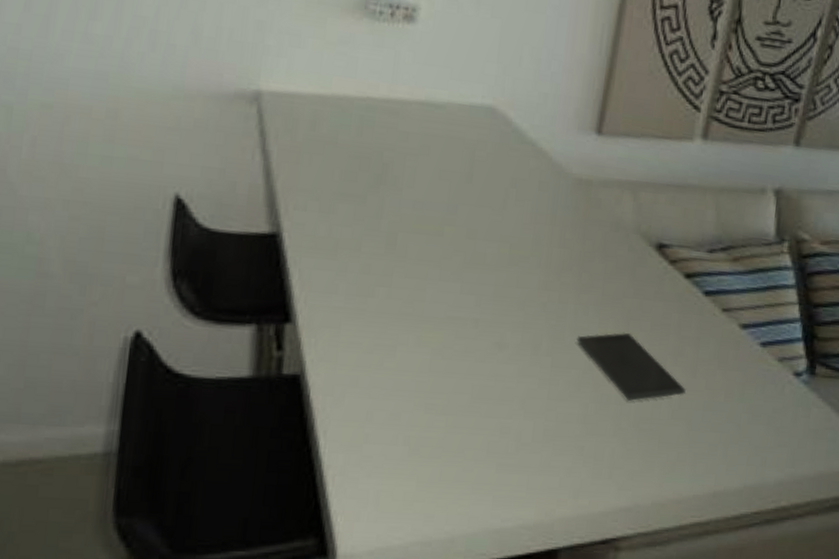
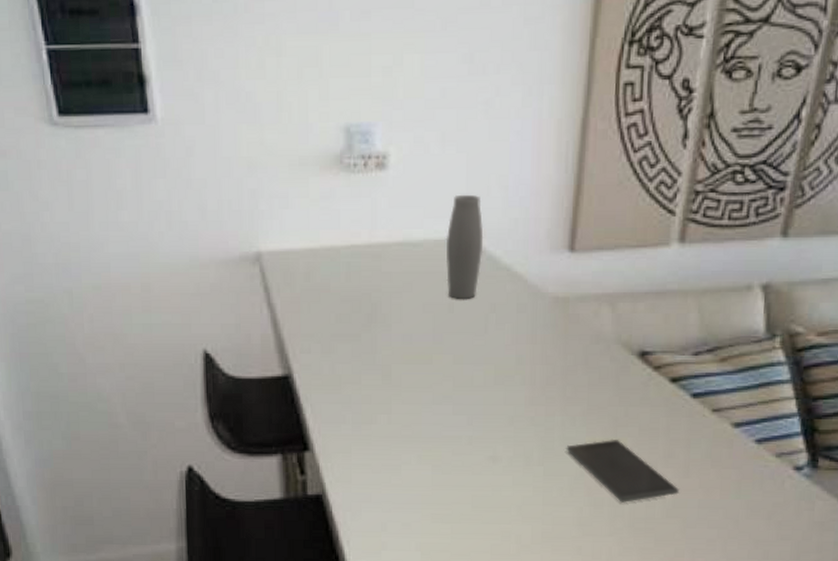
vase: none [467,60,512,172] -> present [446,194,484,300]

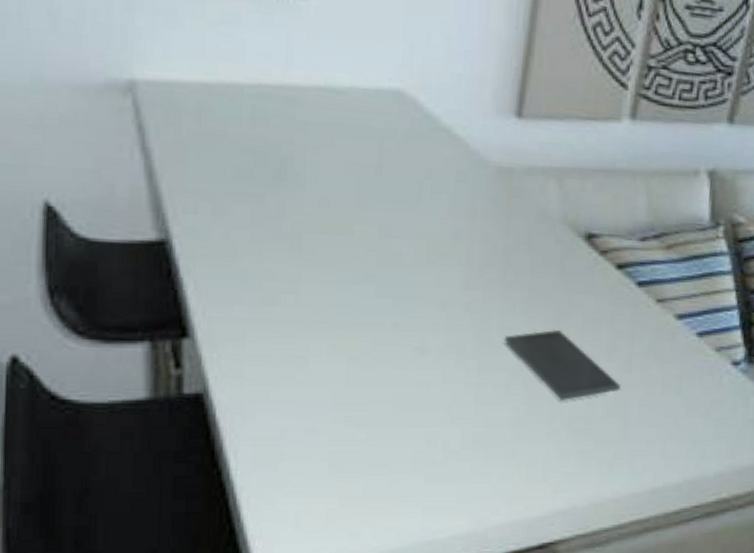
vase: present [446,194,484,300] -> none [375,38,421,163]

